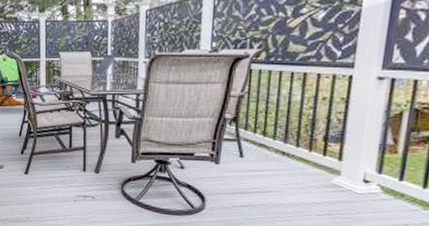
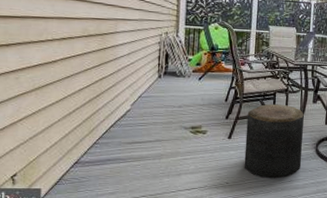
stool: none [42,138,105,218] -> present [244,104,304,179]

